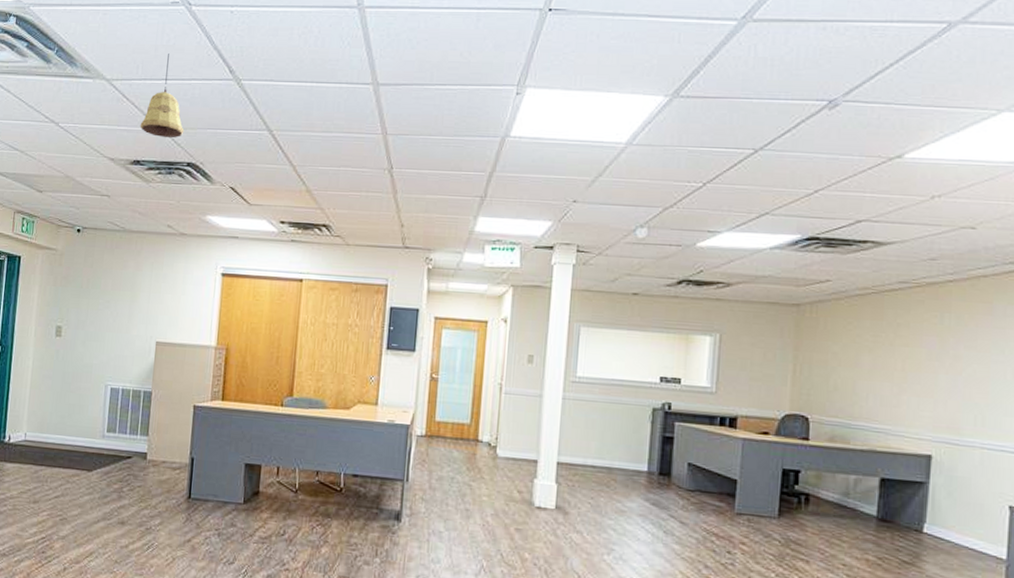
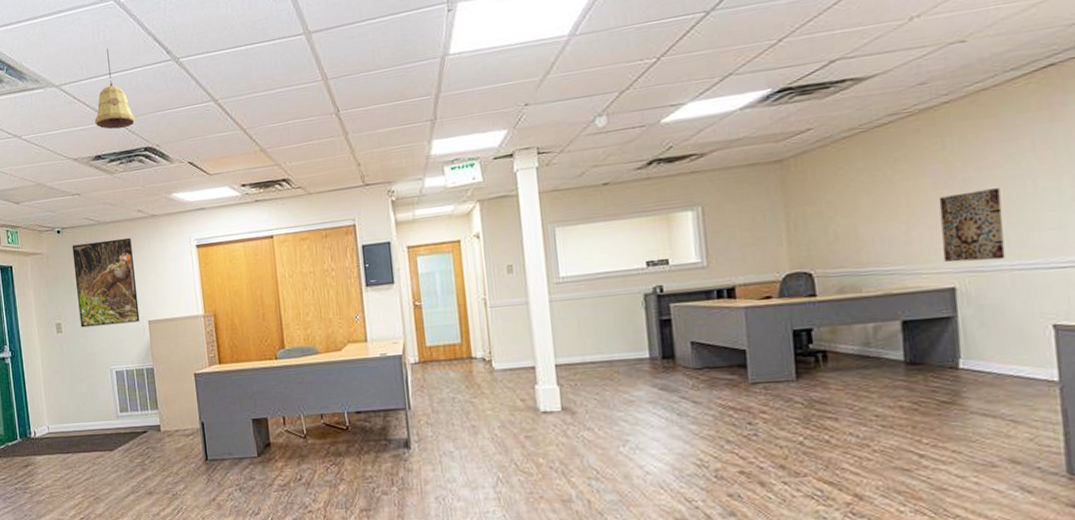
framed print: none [82,247,155,341] -> present [72,237,140,328]
wall art: none [925,368,983,437] -> present [938,188,1006,263]

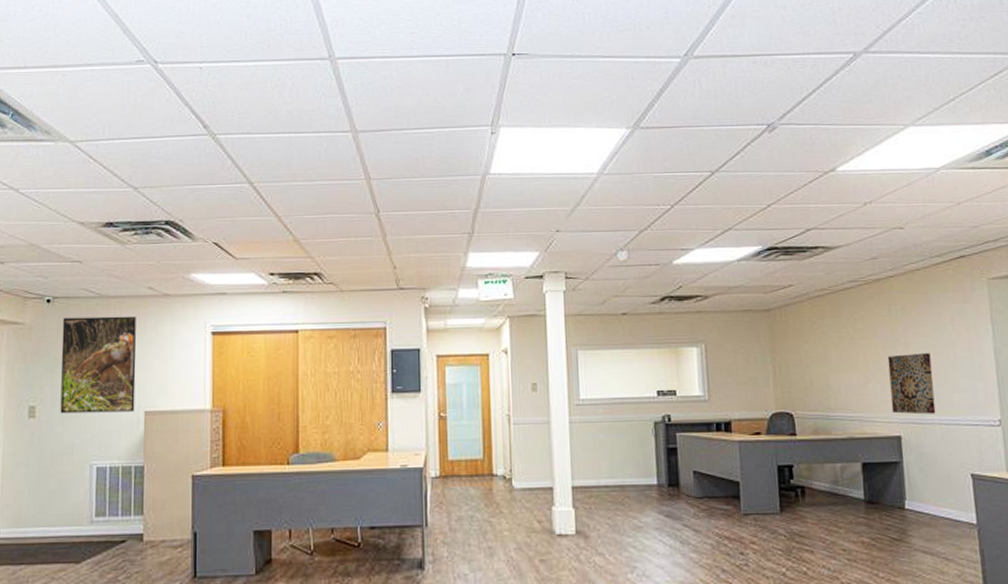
pendant light: present [94,49,136,130] -> none [110,112,160,198]

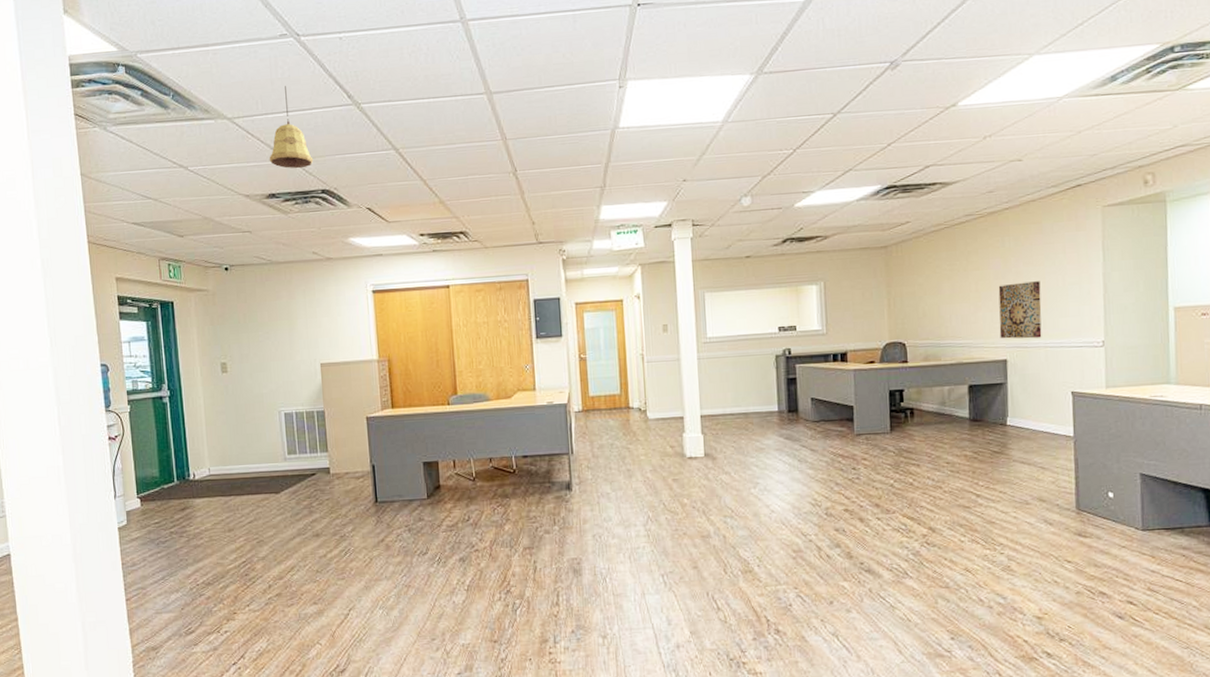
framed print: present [60,316,137,414] -> none [241,279,312,368]
pendant light: none [110,112,160,198] -> present [269,86,314,169]

